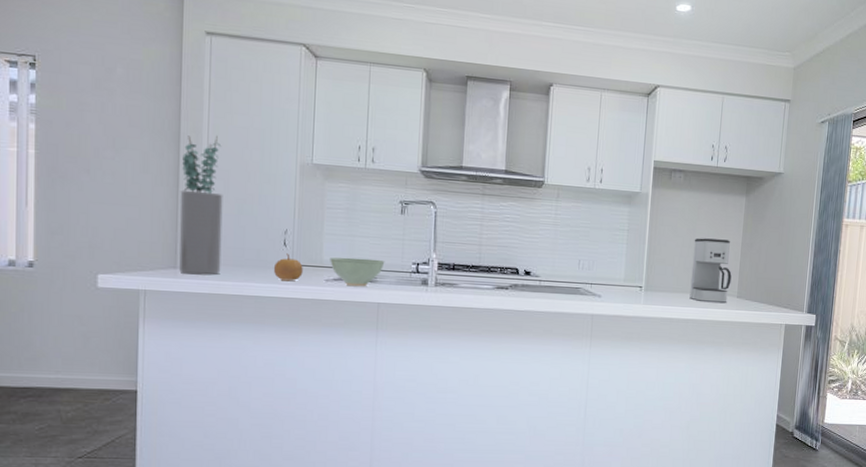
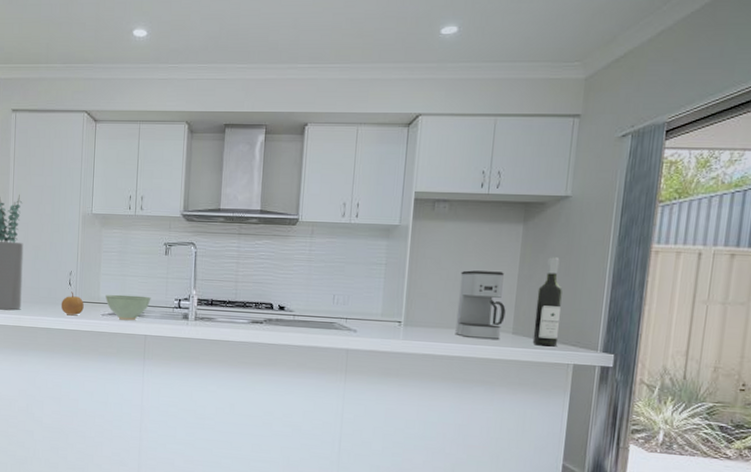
bottle: none [753,227,778,309] -> present [532,257,564,347]

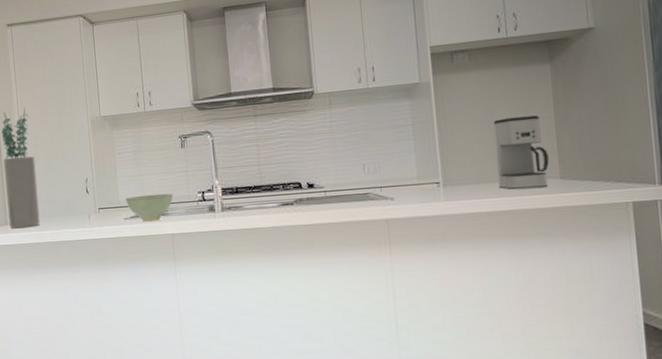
fruit: present [60,292,84,316] -> none [80,199,105,225]
bottle: present [532,257,564,347] -> none [578,92,612,188]

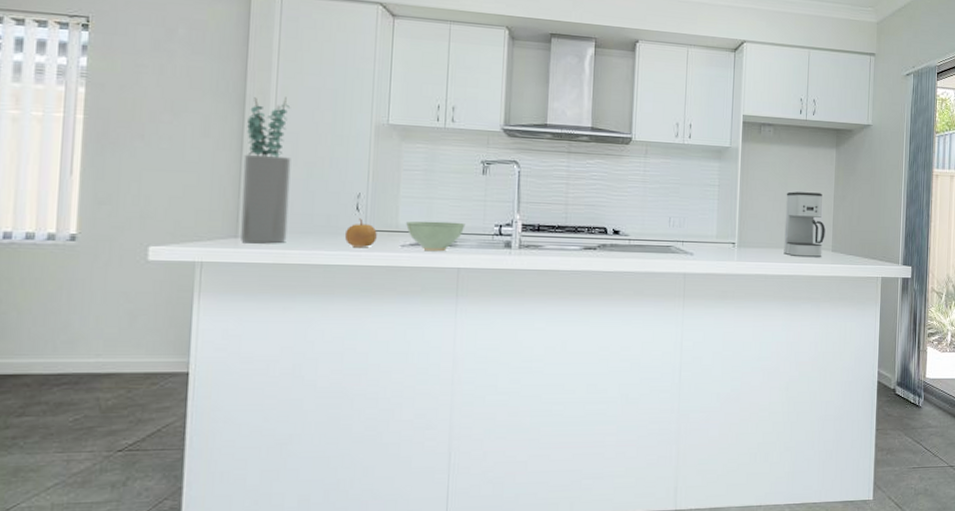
fruit: none [80,199,105,225] -> present [344,218,377,248]

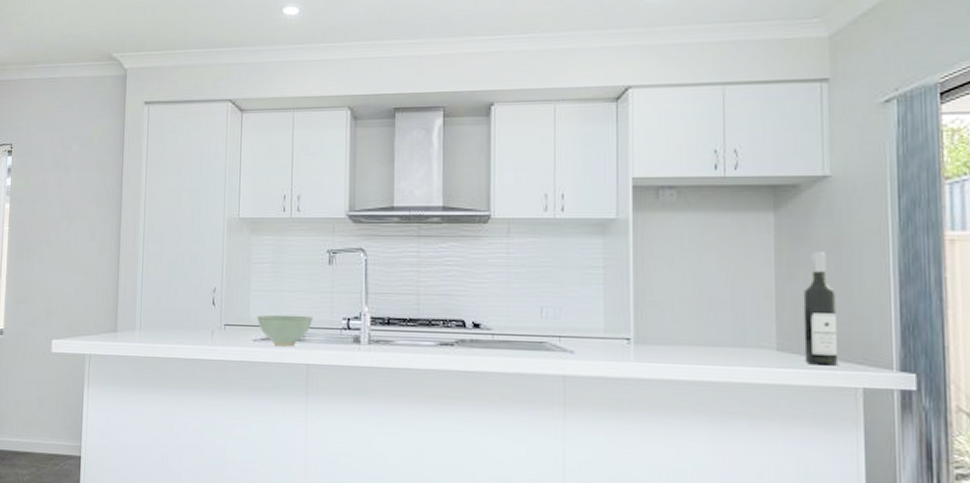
vase: present [239,96,291,244] -> none [118,198,158,338]
fruit: present [344,218,377,248] -> none [202,313,231,342]
coffee maker: present [783,191,826,258] -> none [700,271,765,359]
bottle: none [848,179,870,262] -> present [803,251,839,366]

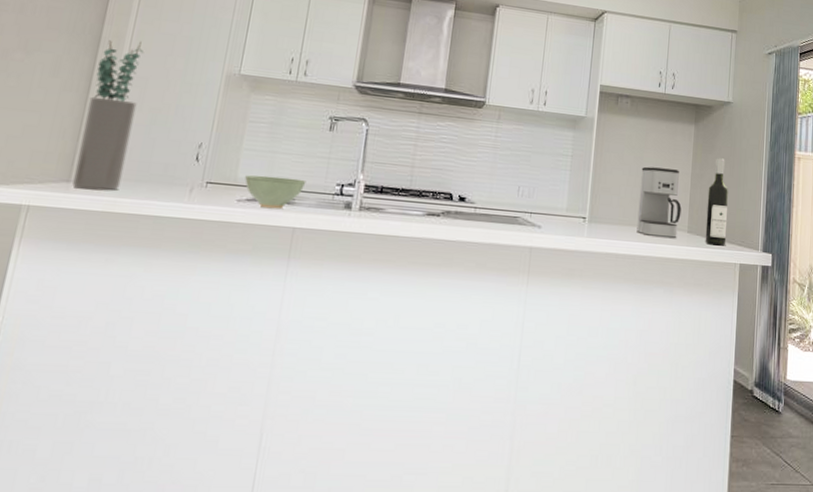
vase: none [118,198,158,338] -> present [72,40,144,192]
coffee maker: none [700,271,765,359] -> present [636,166,682,239]

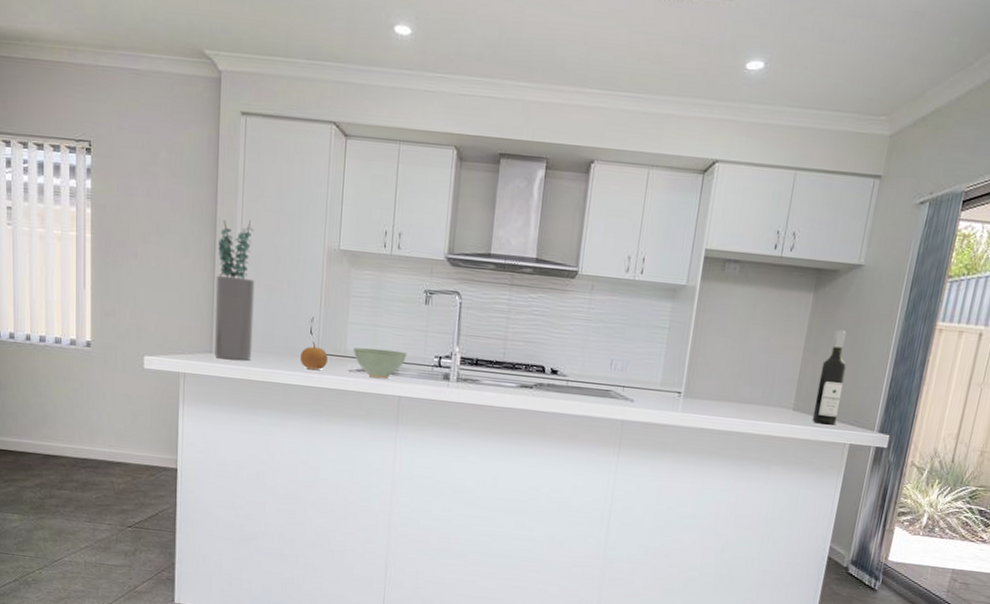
fruit: none [179,169,214,201] -> present [299,342,328,370]
coffee maker: present [636,166,682,239] -> none [735,339,790,417]

